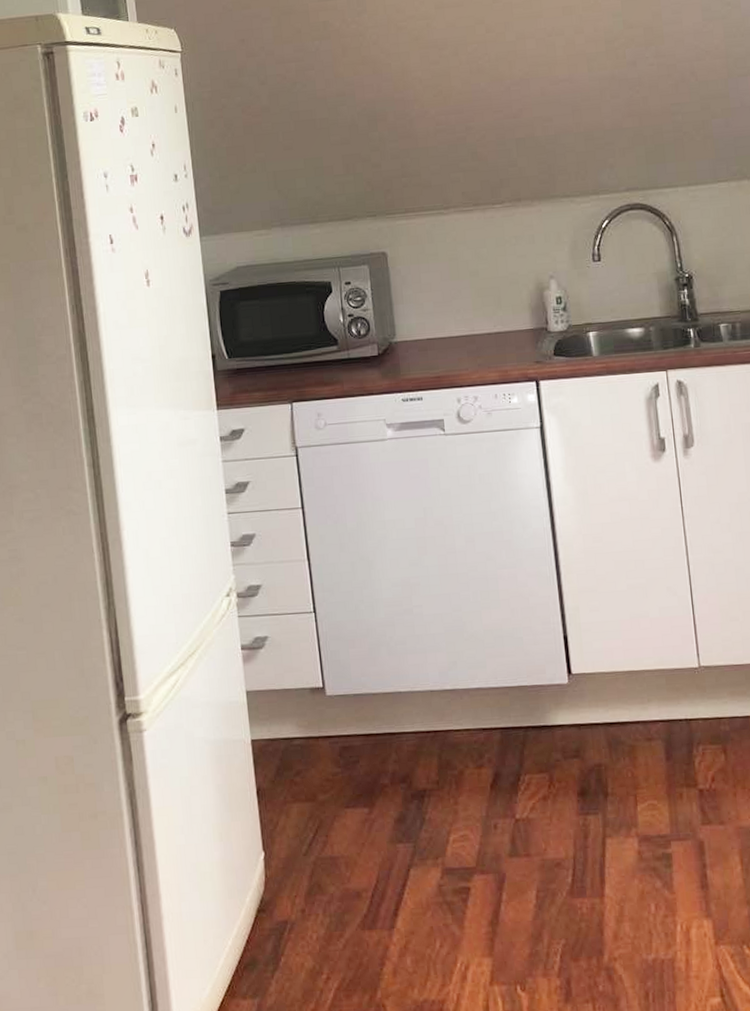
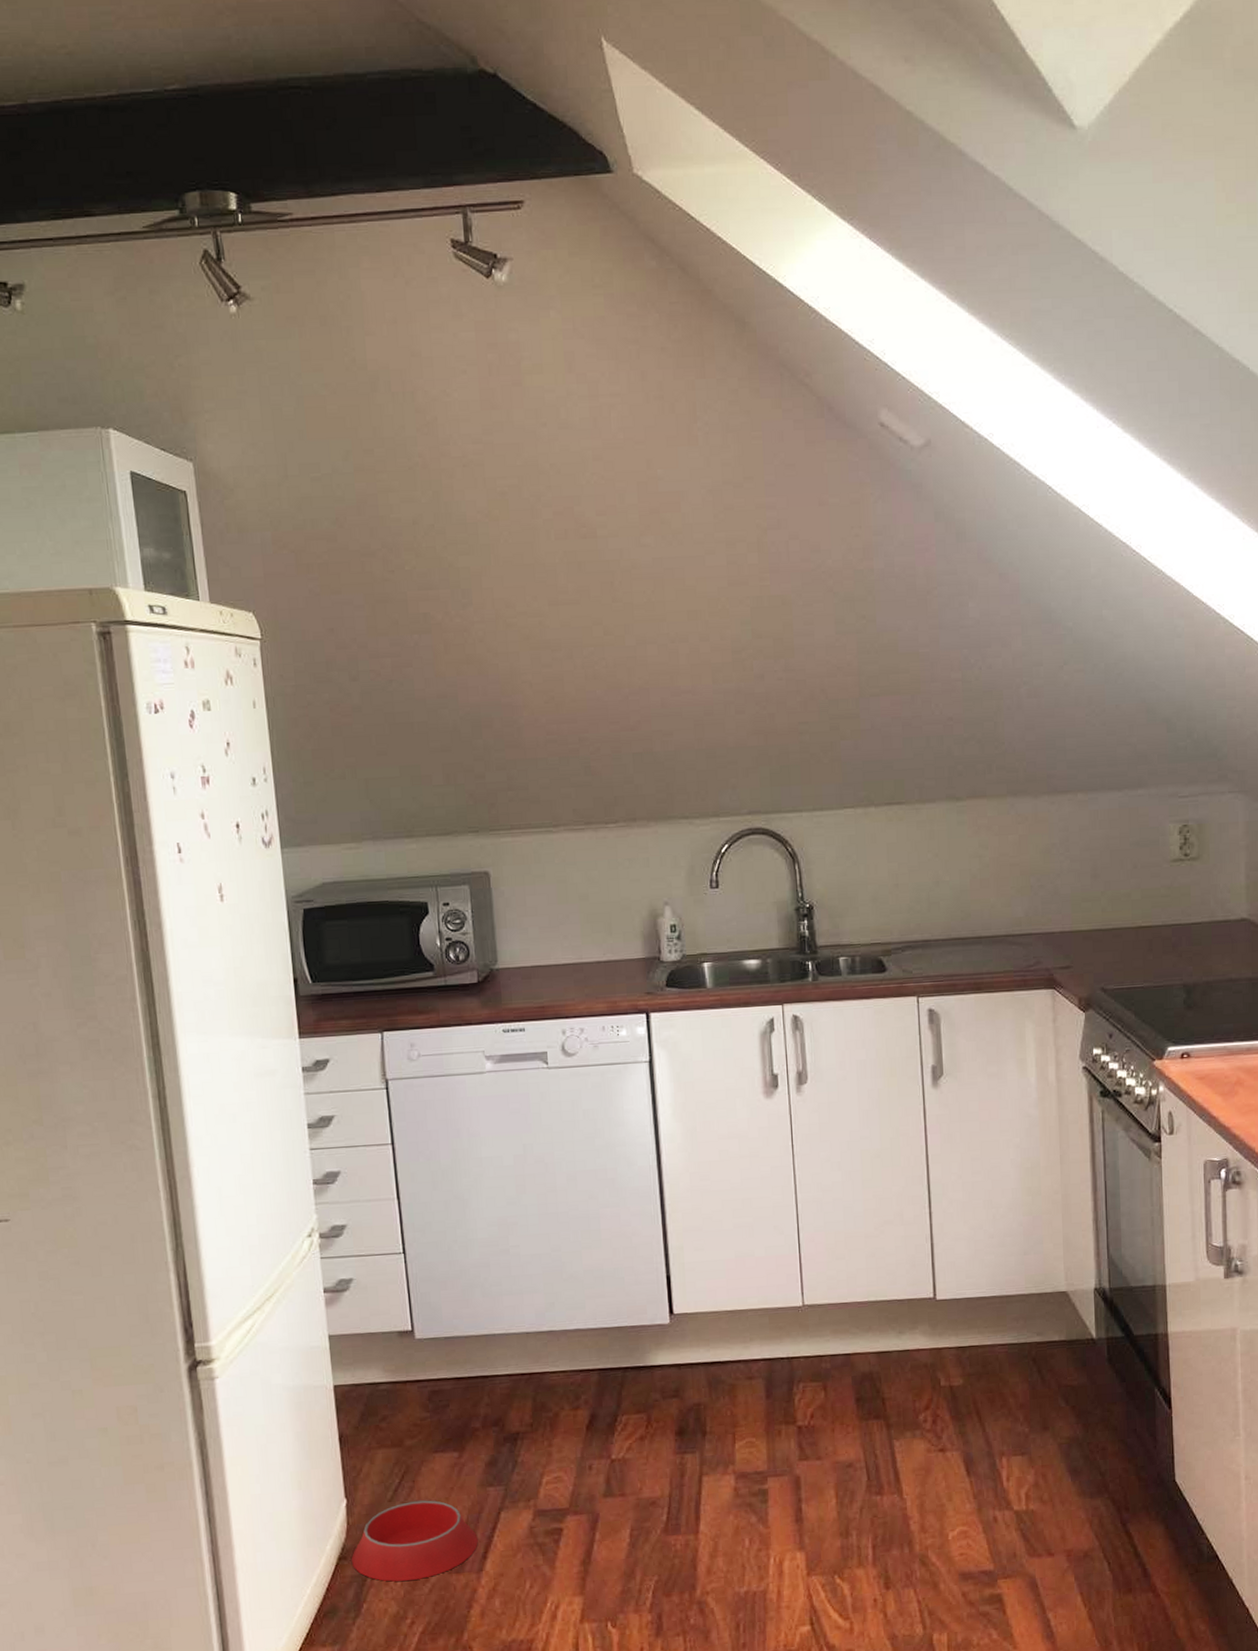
pet bowl: none [269,855,389,936] -> present [351,1500,478,1582]

